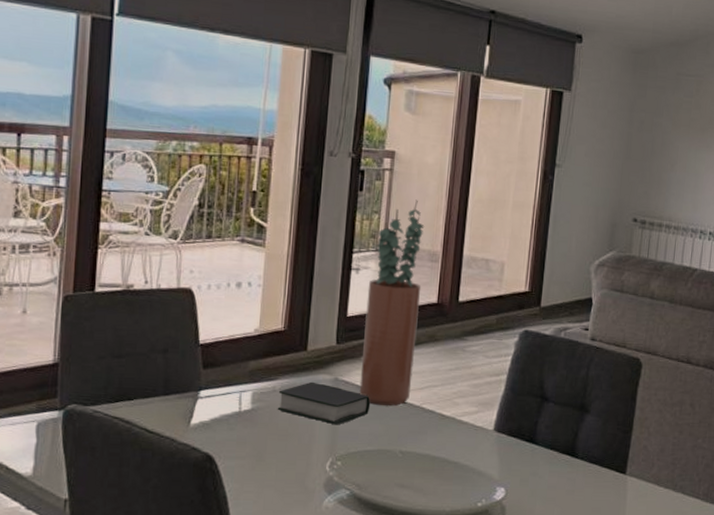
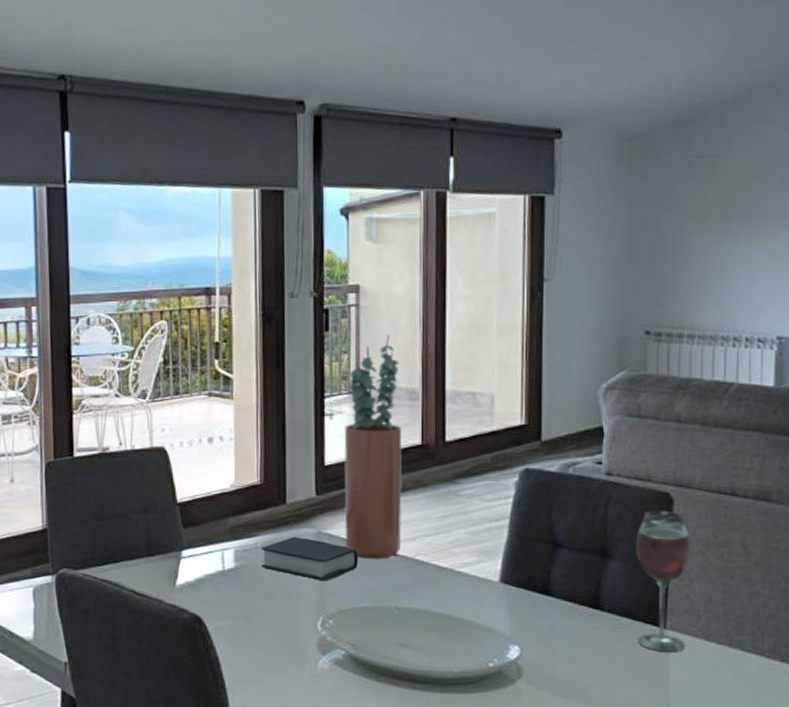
wineglass: none [603,372,653,495] -> present [636,510,691,652]

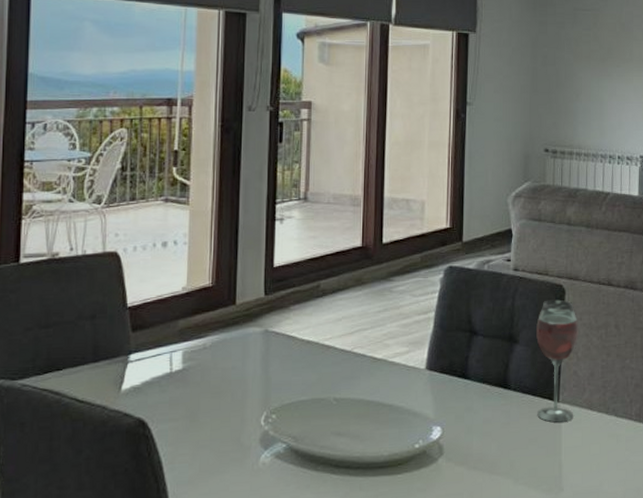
book: present [260,536,359,581] -> none [208,335,302,378]
vase: present [343,334,403,558] -> none [290,147,345,353]

